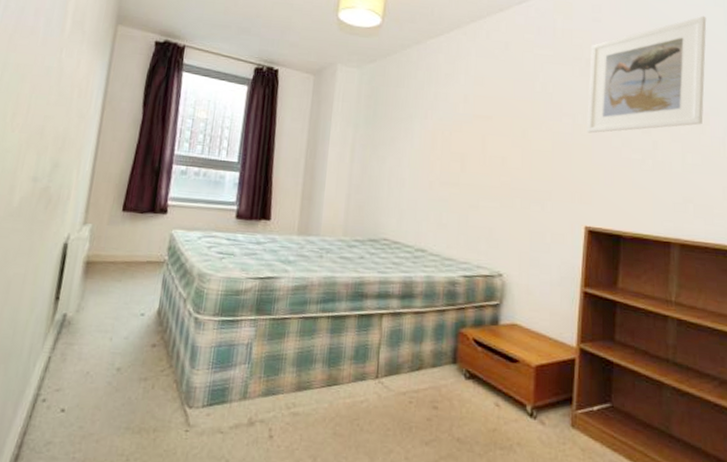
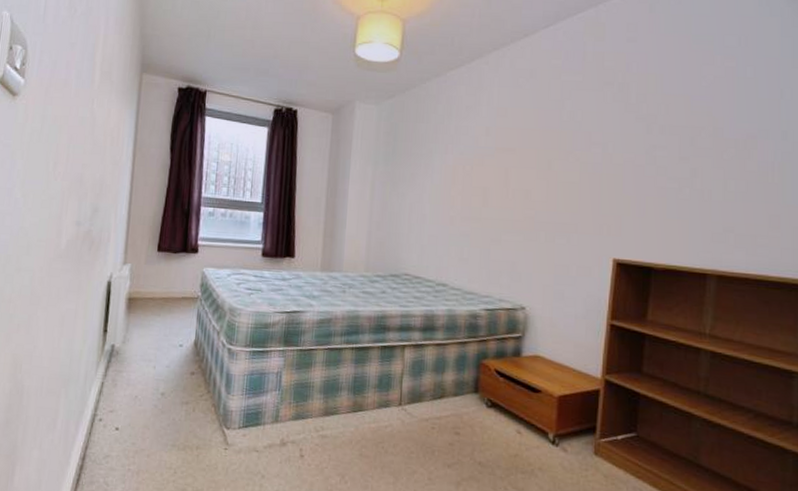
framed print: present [587,15,707,133] -> none [618,28,760,163]

